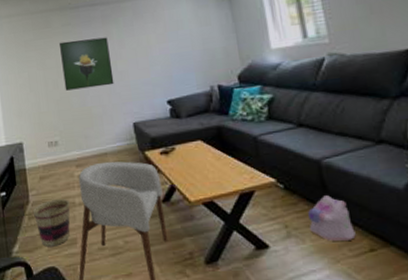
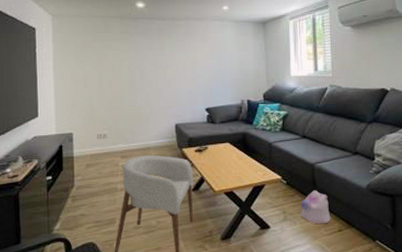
basket: present [32,199,70,247] -> none [76,185,112,225]
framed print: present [59,37,114,91] -> none [117,47,163,91]

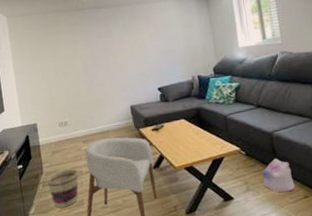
basket: none [76,185,112,225] -> present [46,169,78,208]

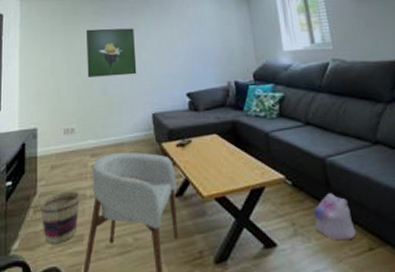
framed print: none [68,35,115,80] -> present [87,28,137,77]

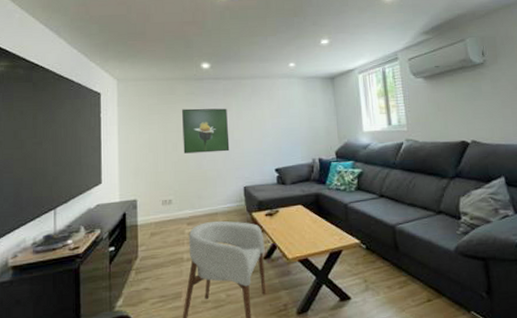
basket: present [39,191,80,244] -> none [140,255,178,301]
plush toy: present [313,193,356,240] -> none [383,255,418,293]

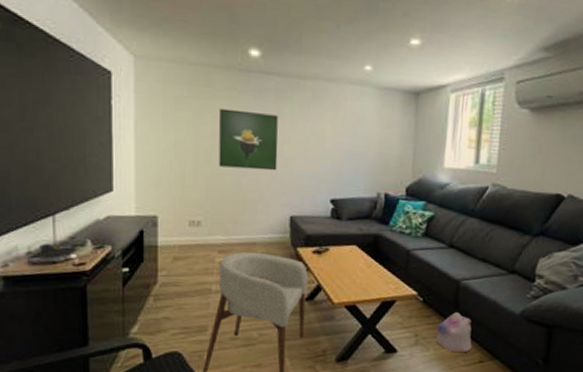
plush toy: none [383,255,418,293] -> present [435,312,472,352]

